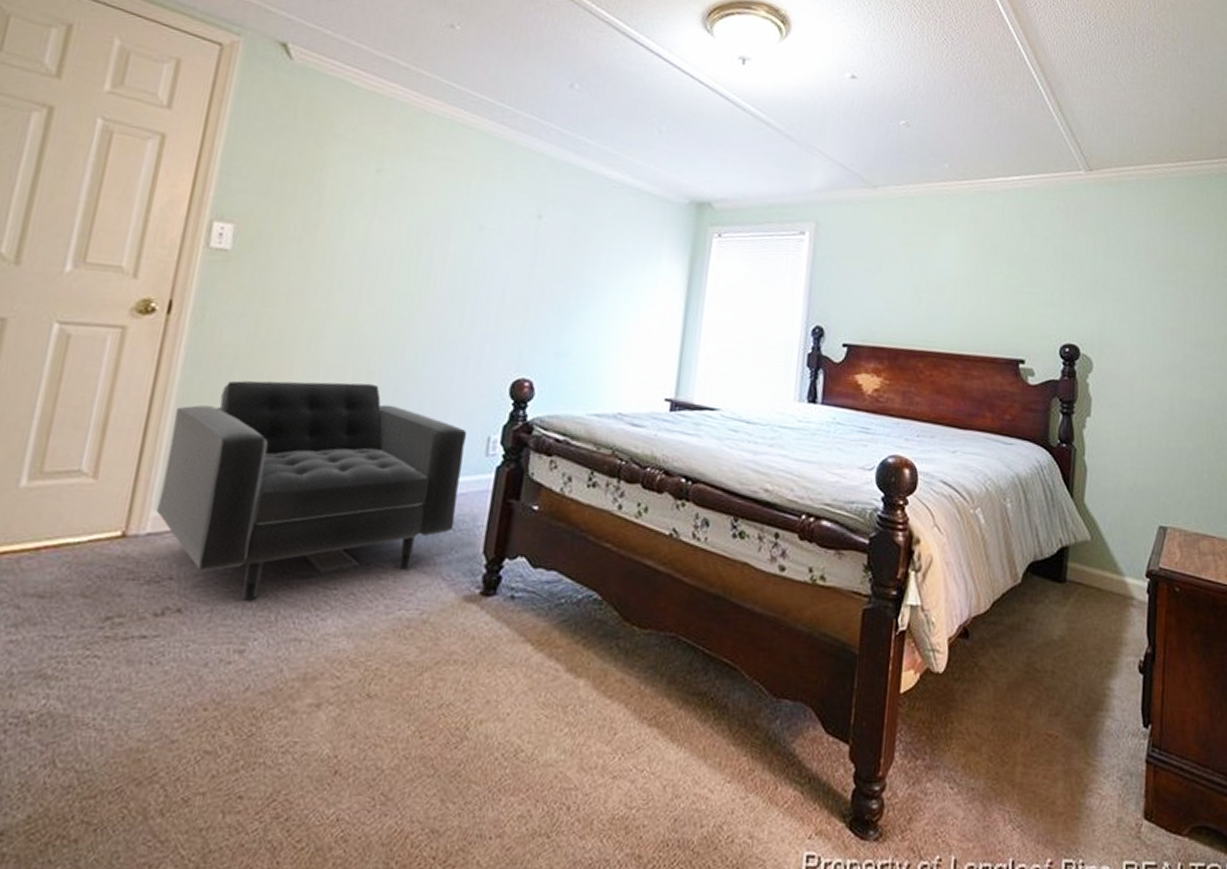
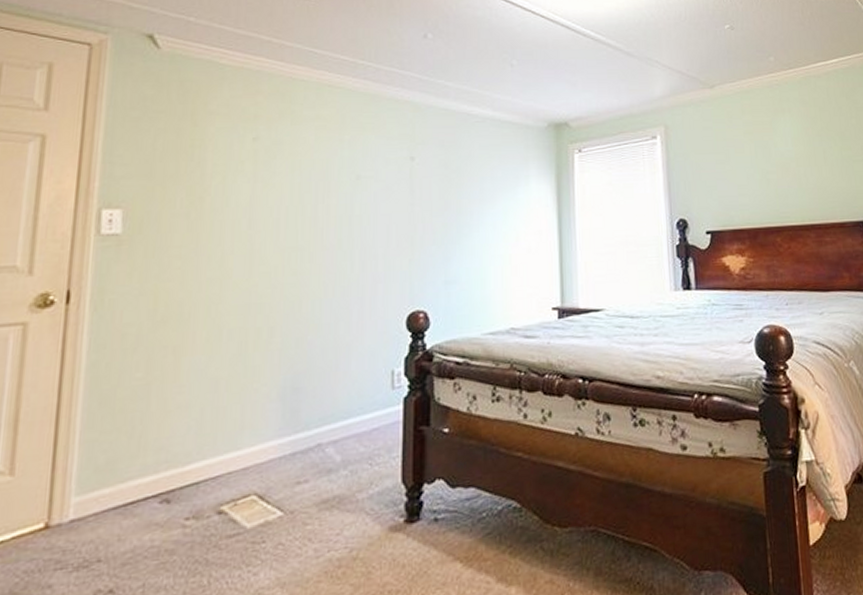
armchair: present [156,380,467,601] -> none [77,338,371,570]

